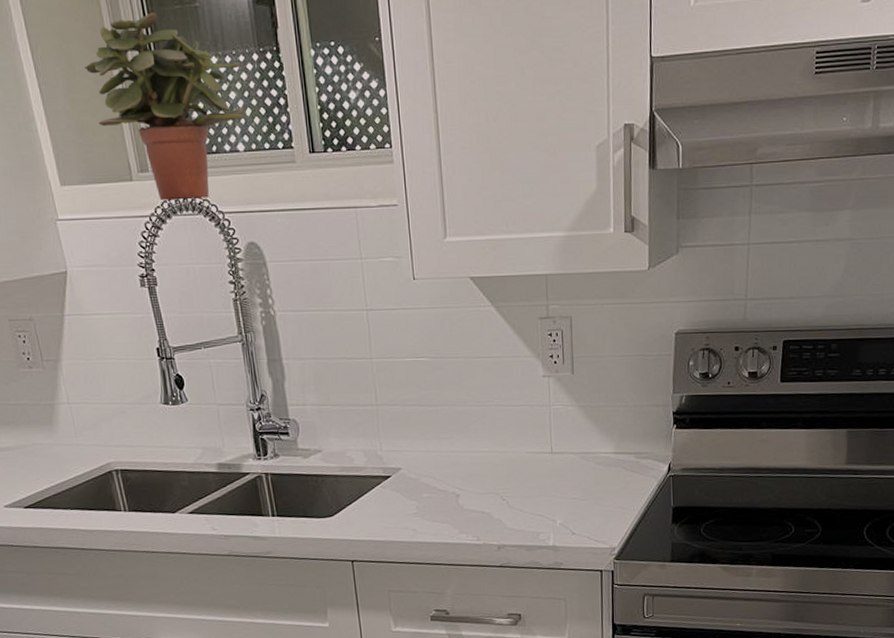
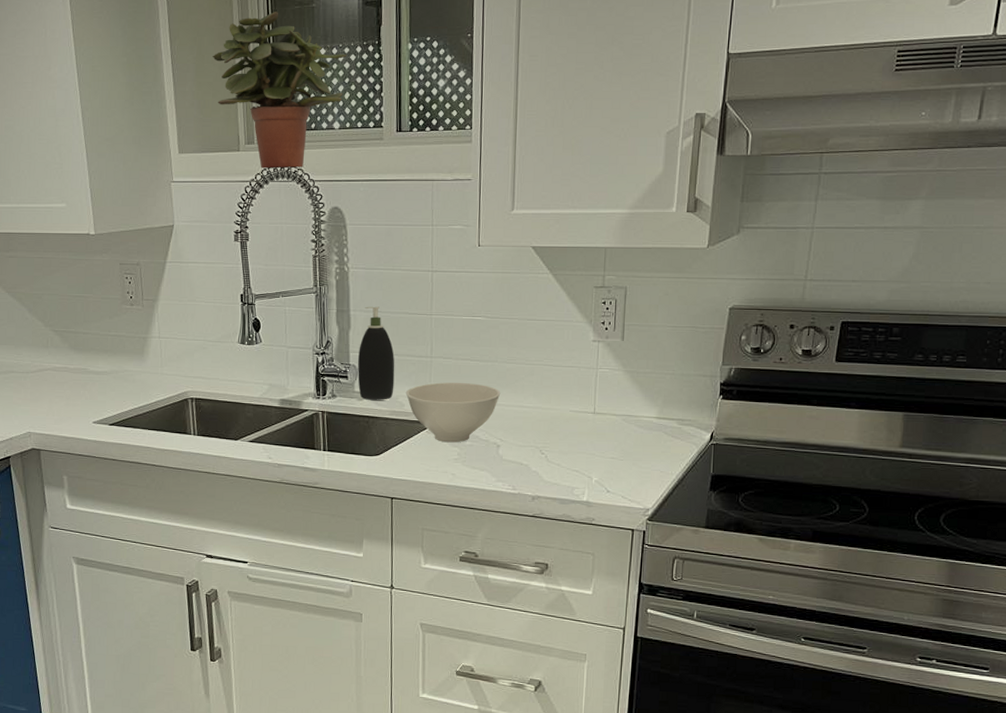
soap dispenser: none [297,353,341,458] -> present [357,306,395,401]
bowl: none [353,430,454,497] -> present [405,382,501,443]

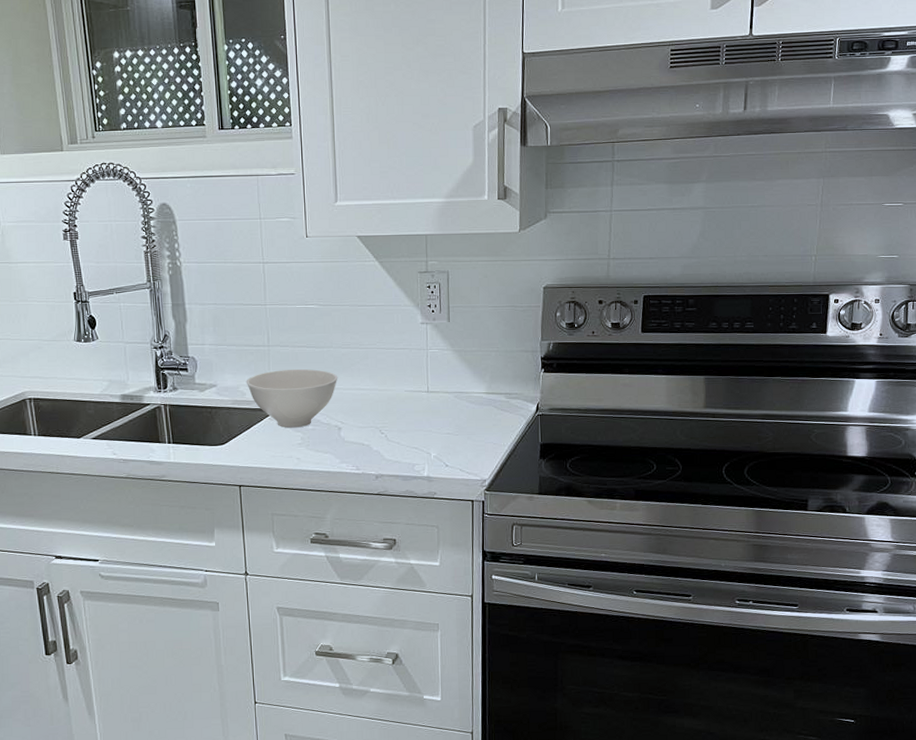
potted plant: present [212,12,347,169] -> none [29,14,165,168]
soap dispenser: present [357,306,395,401] -> none [197,299,235,392]

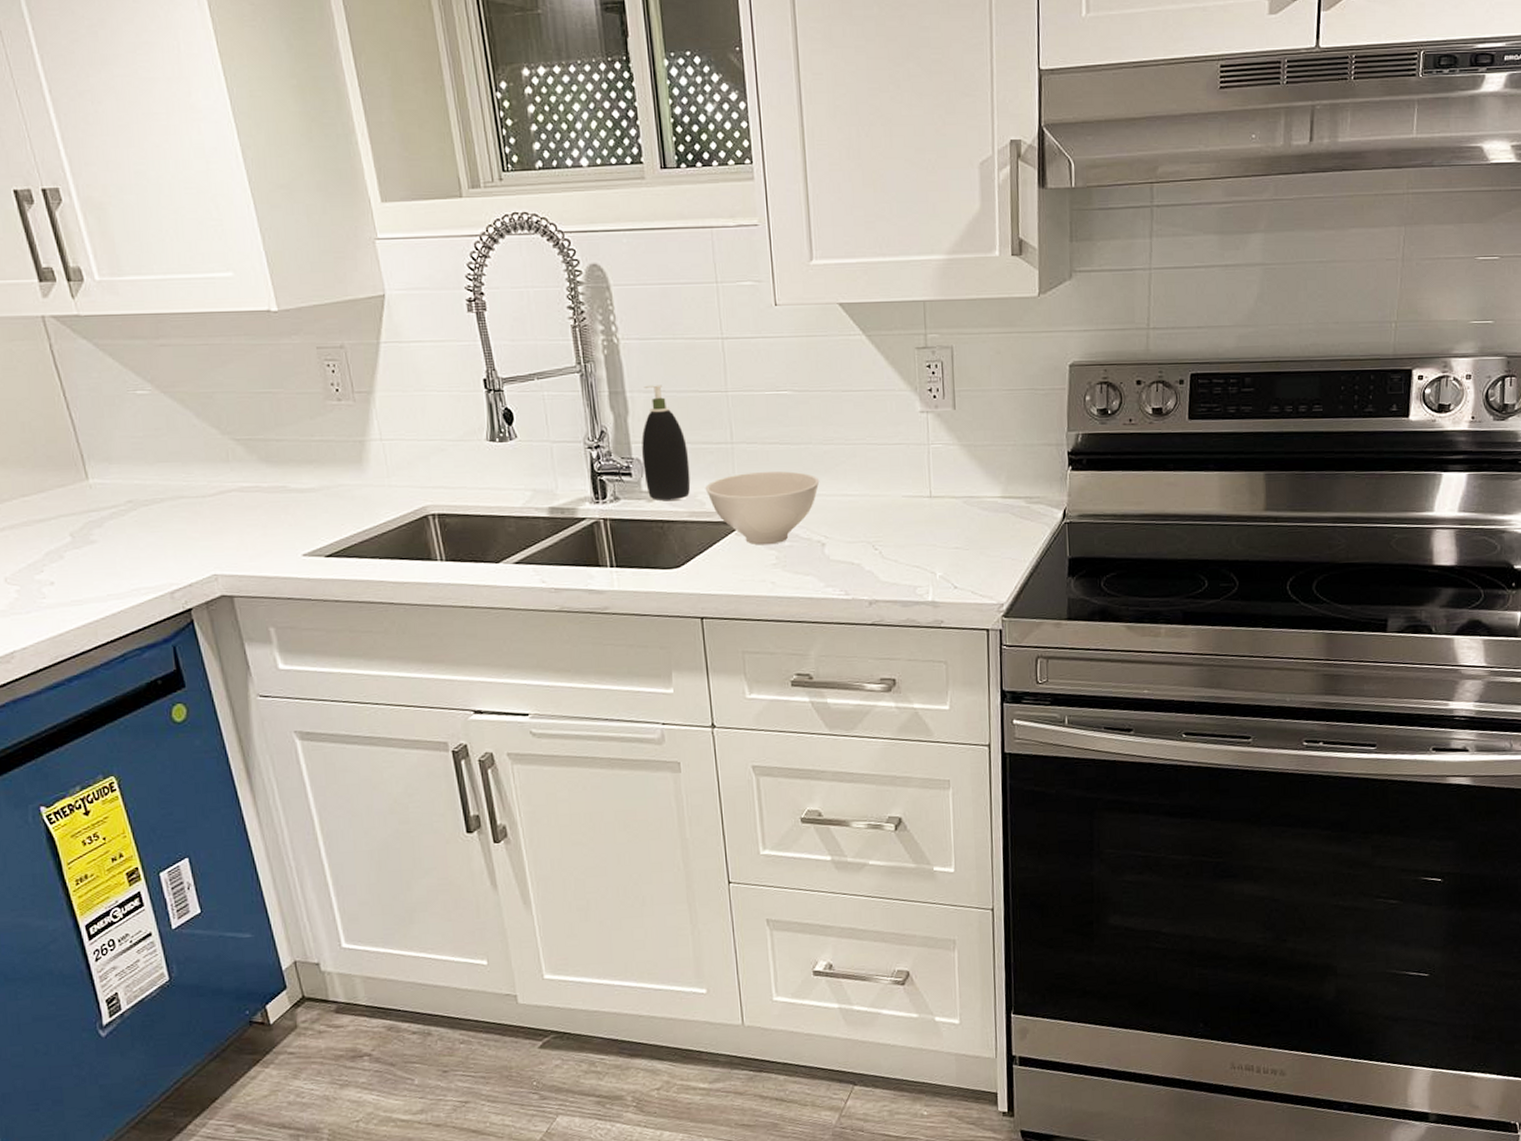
soap dispenser: none [197,299,235,392] -> present [641,385,691,502]

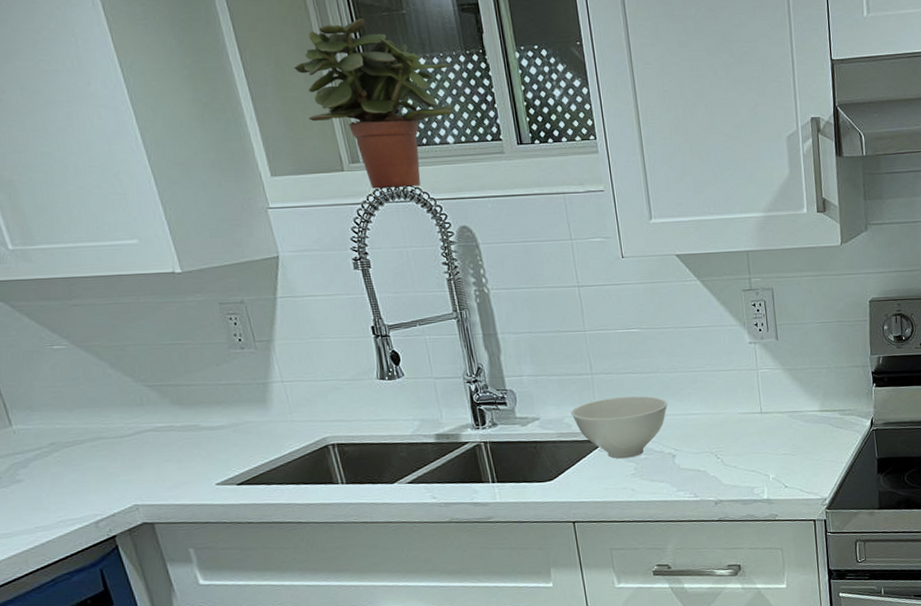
potted plant: none [413,19,589,219] -> present [294,18,453,189]
soap dispenser: present [641,385,691,502] -> none [513,327,558,426]

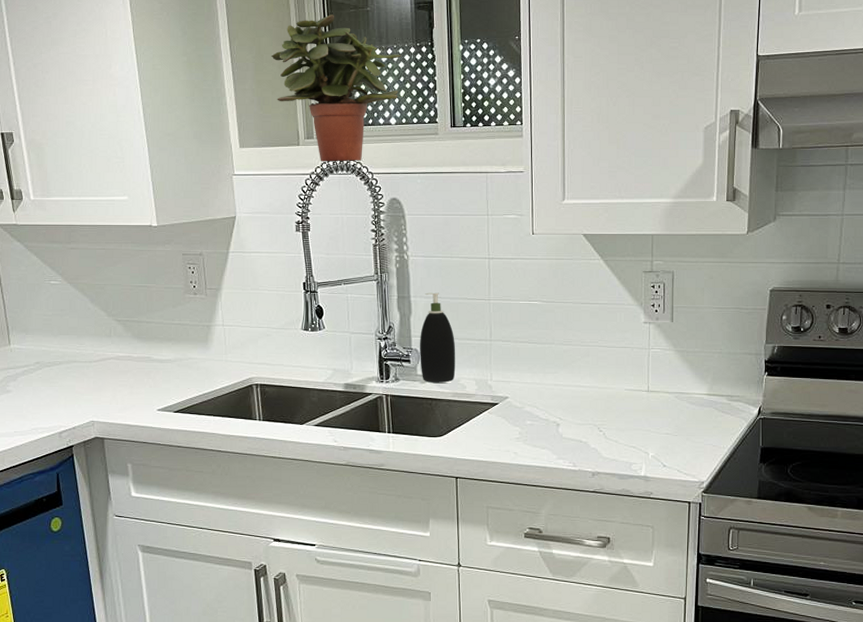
soap dispenser: none [513,327,558,426] -> present [420,292,456,384]
bowl: present [570,396,668,459] -> none [467,365,559,423]

